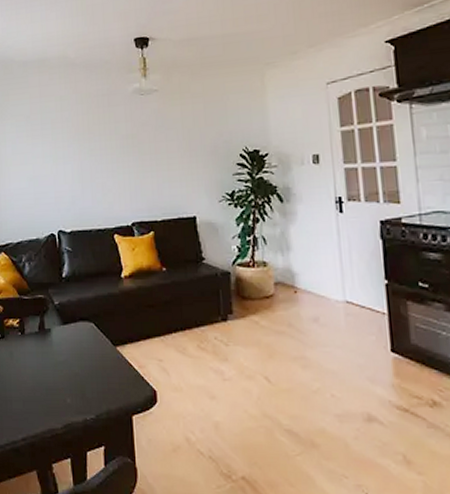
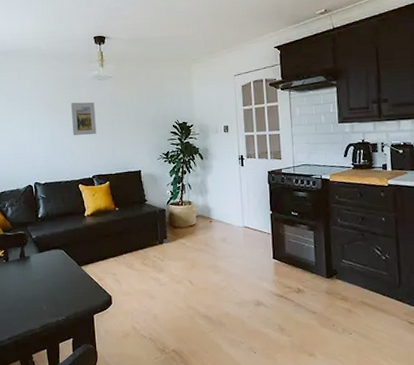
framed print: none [105,124,137,169] -> present [71,102,97,135]

